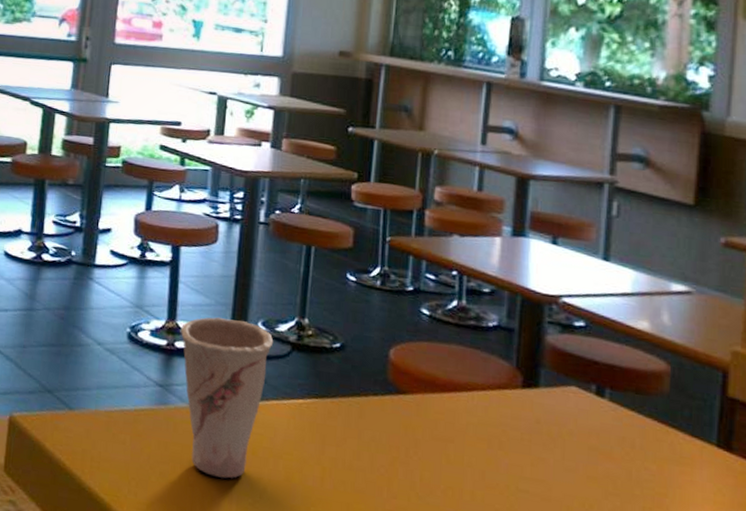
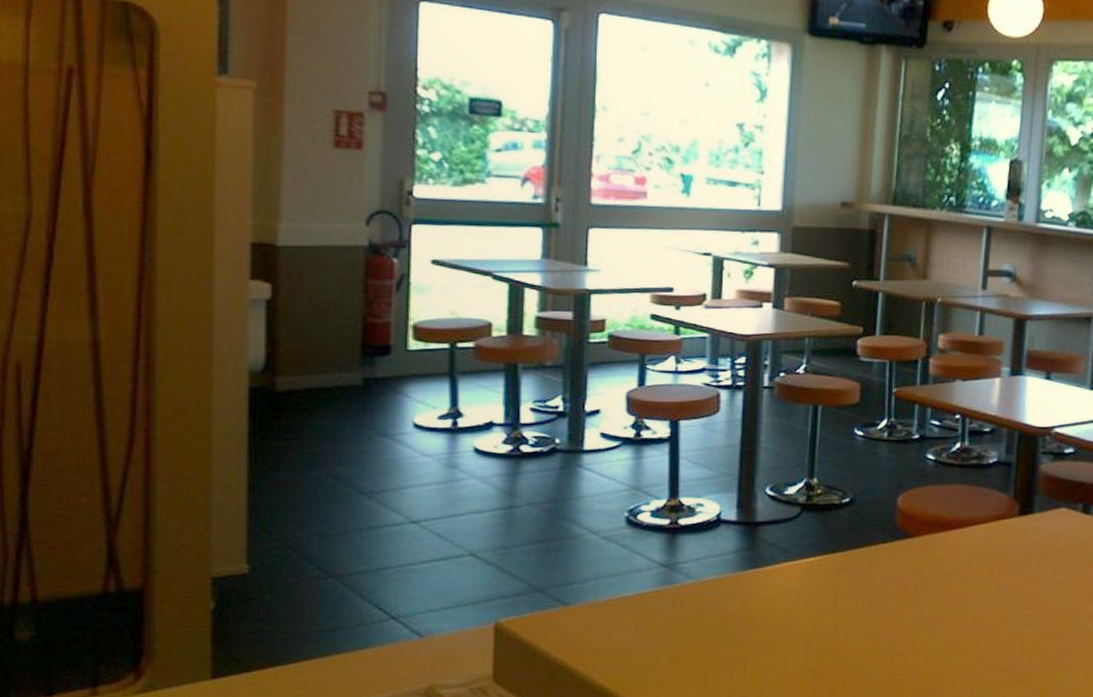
cup: present [180,317,274,479] -> none [683,488,783,646]

